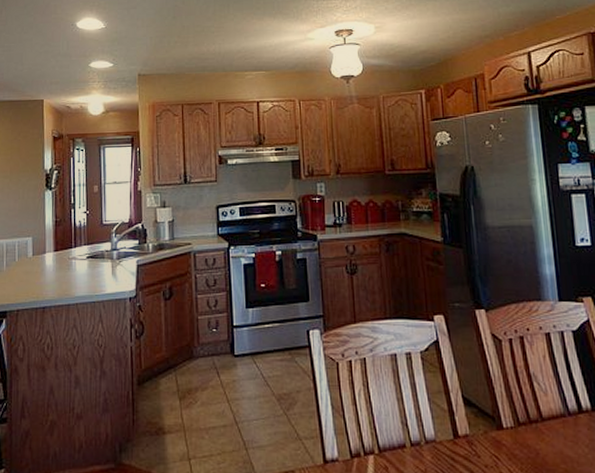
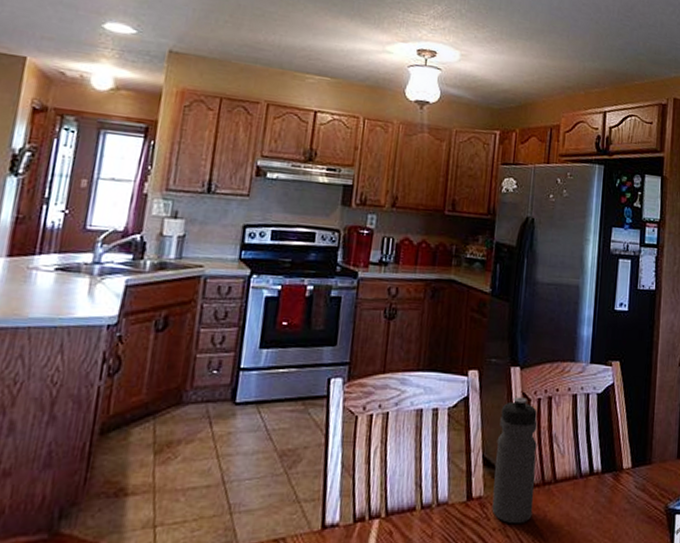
water bottle: none [473,338,524,462] -> present [491,397,538,524]

